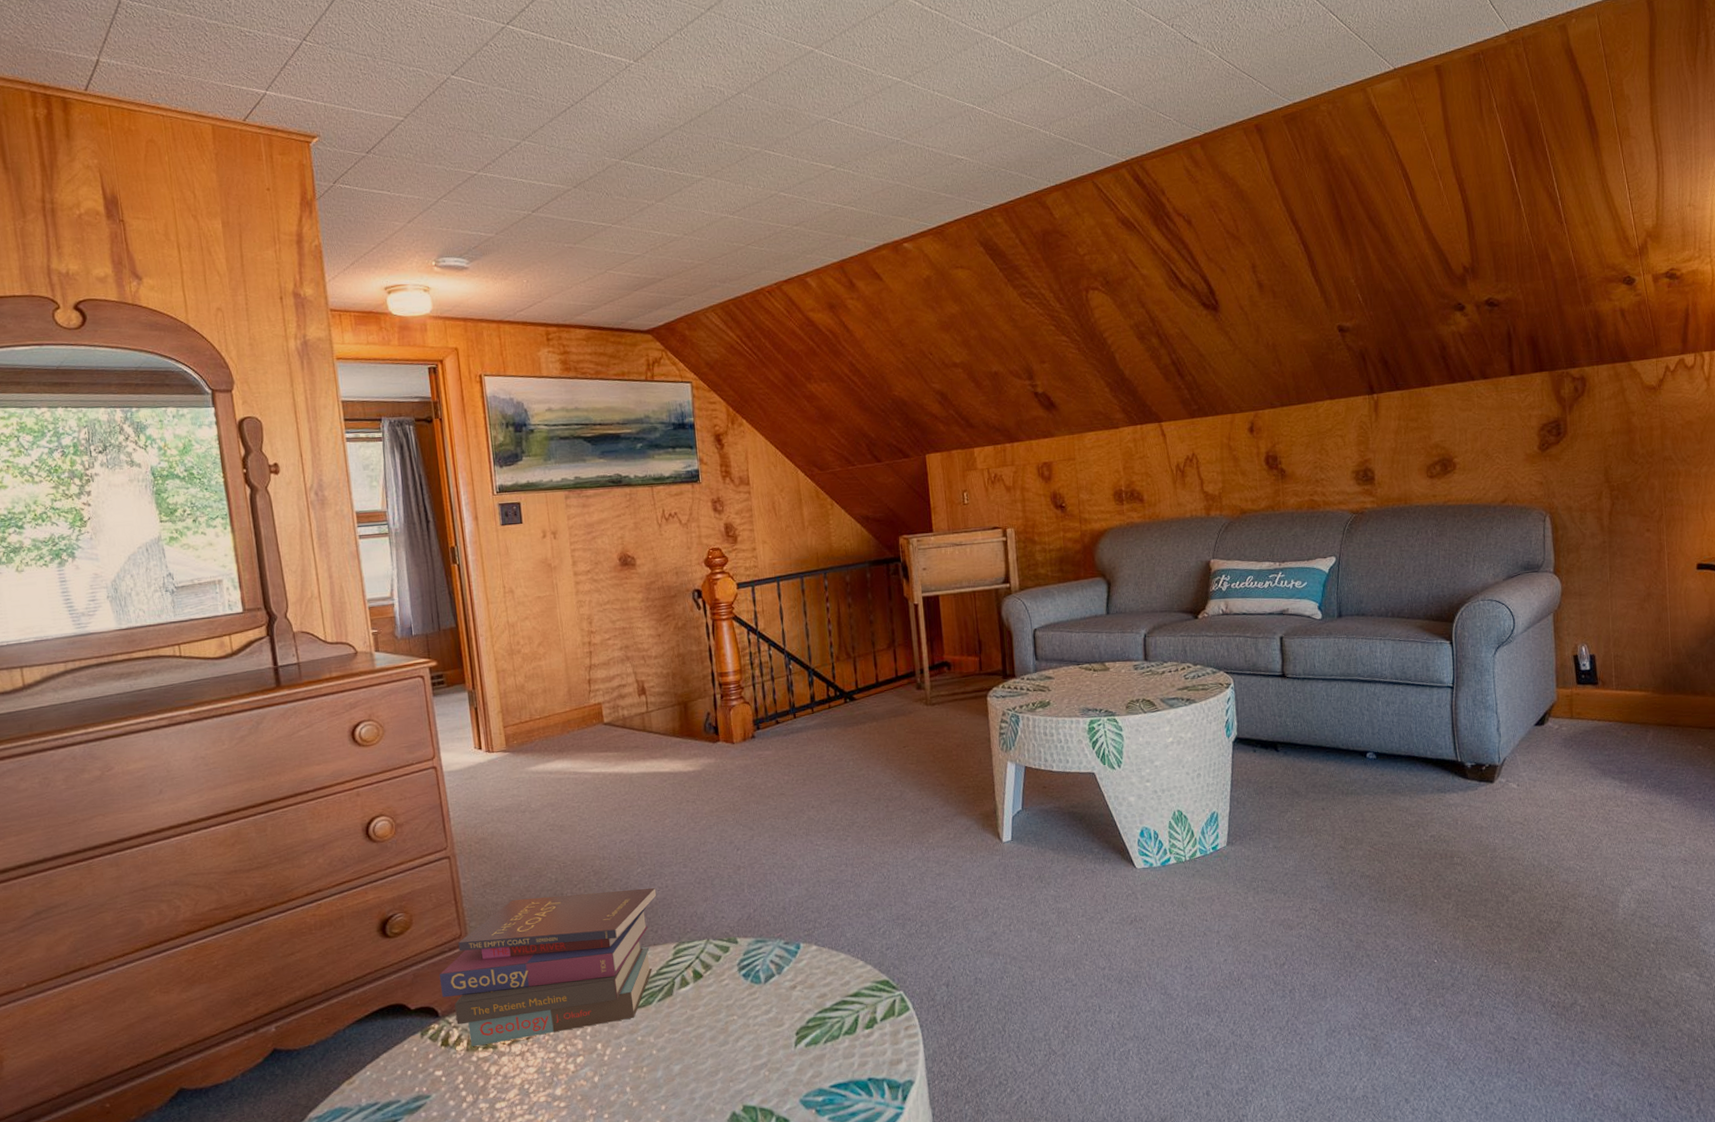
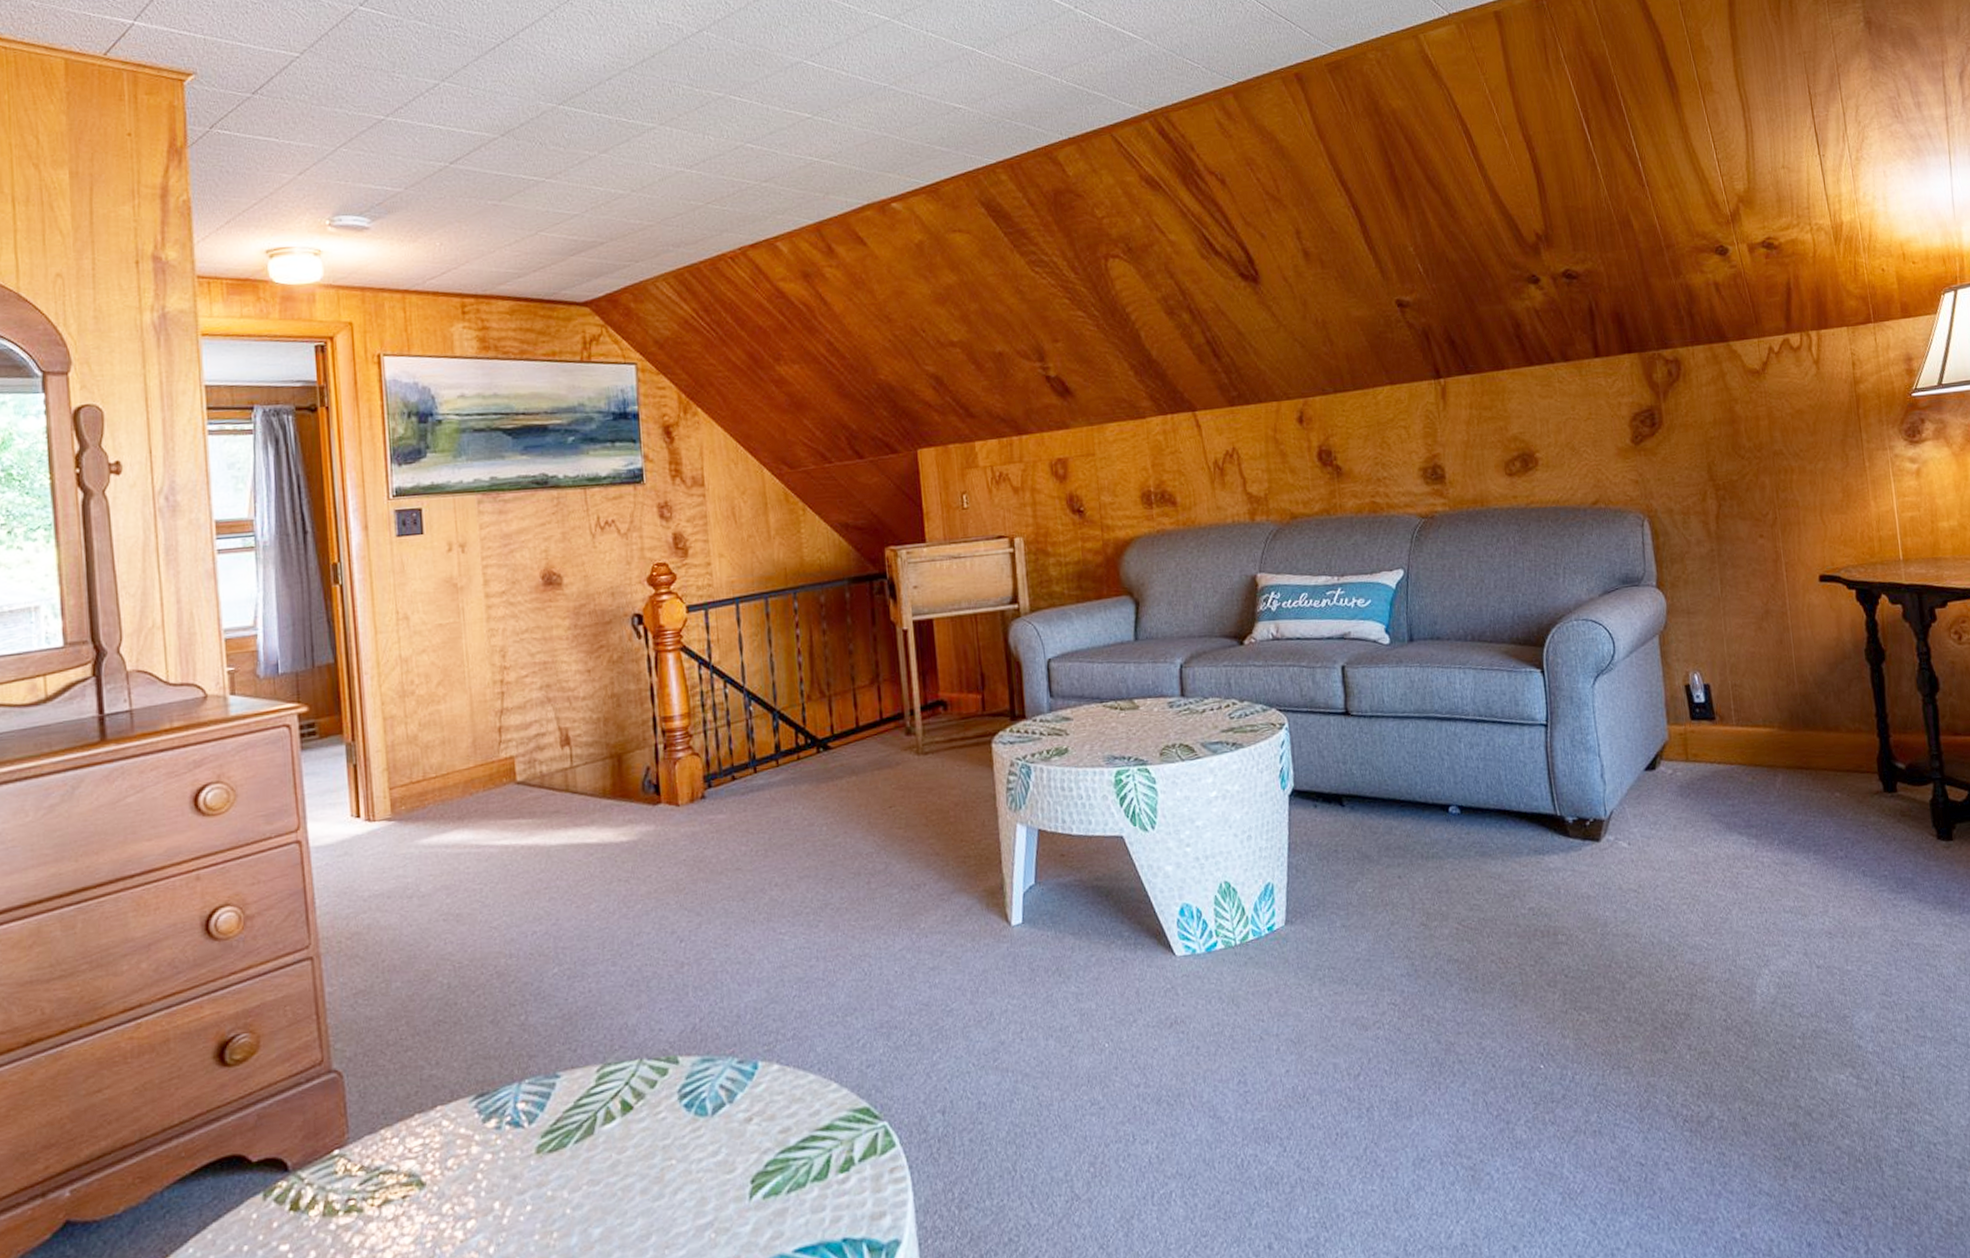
books: present [439,888,657,1047] -> none [291,993,577,1210]

